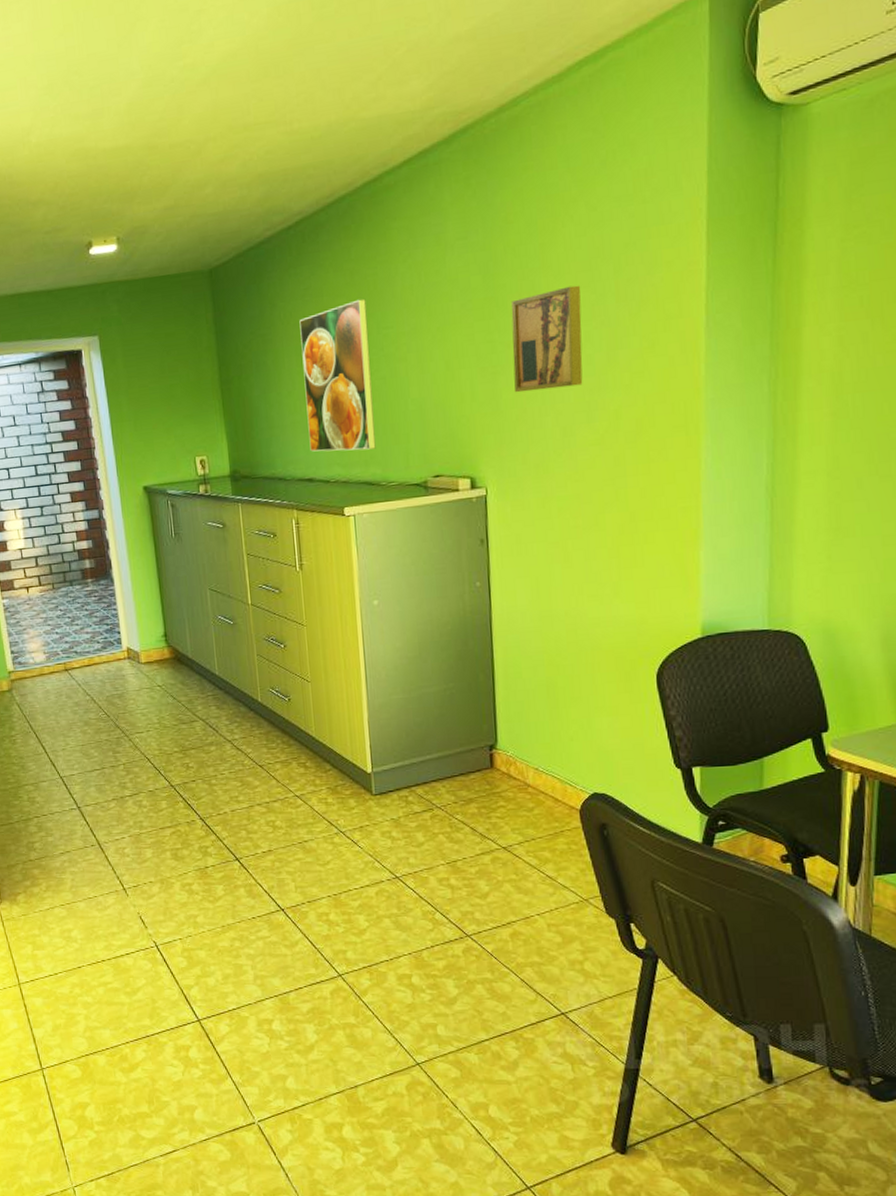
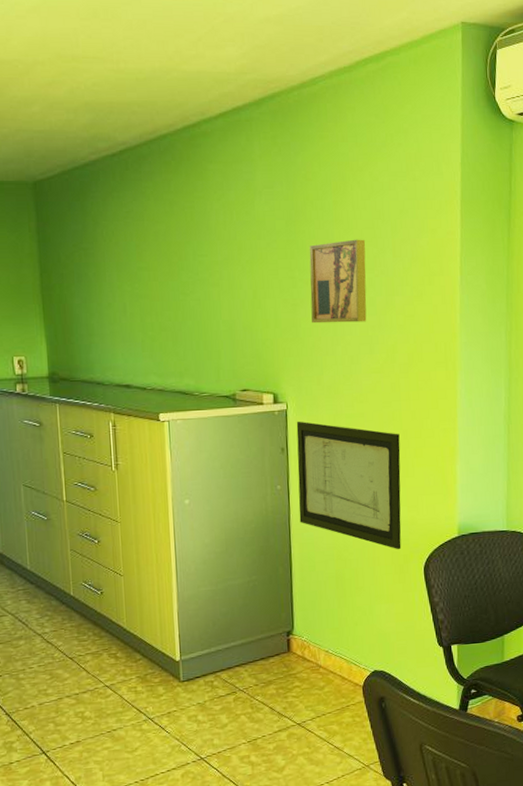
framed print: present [299,298,376,452] -> none [121,227,190,363]
wall art: none [497,507,628,654] -> present [296,421,401,550]

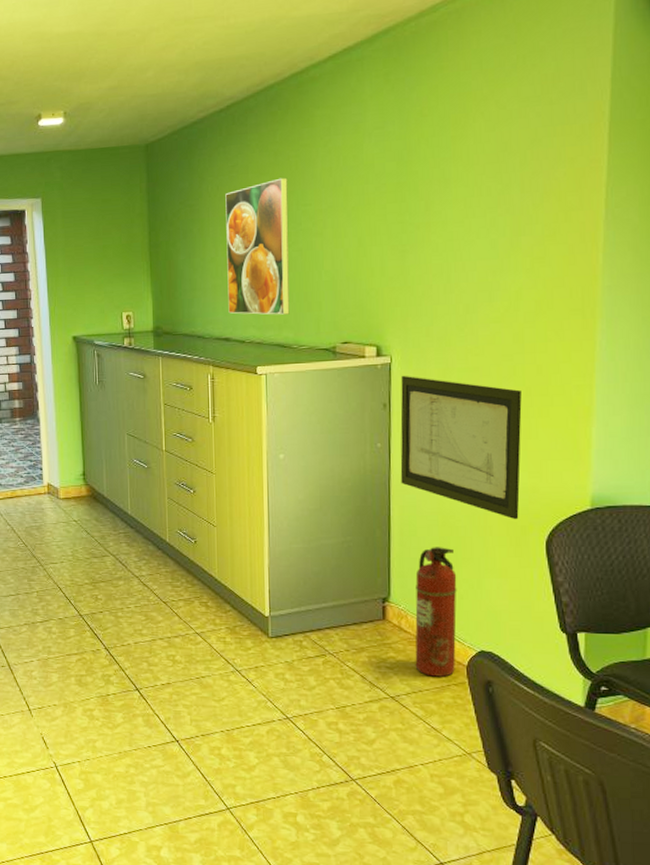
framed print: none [121,227,190,363] -> present [225,177,290,315]
wall art: present [309,239,367,324] -> none [421,175,488,271]
fire extinguisher: none [315,579,353,700] -> present [415,547,457,677]

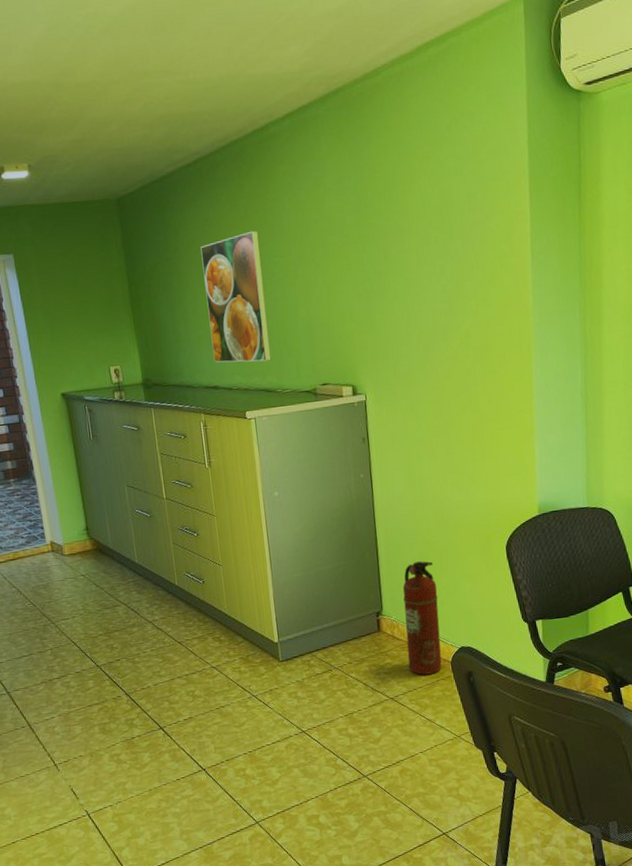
wall art: present [400,375,522,520] -> none [375,410,483,531]

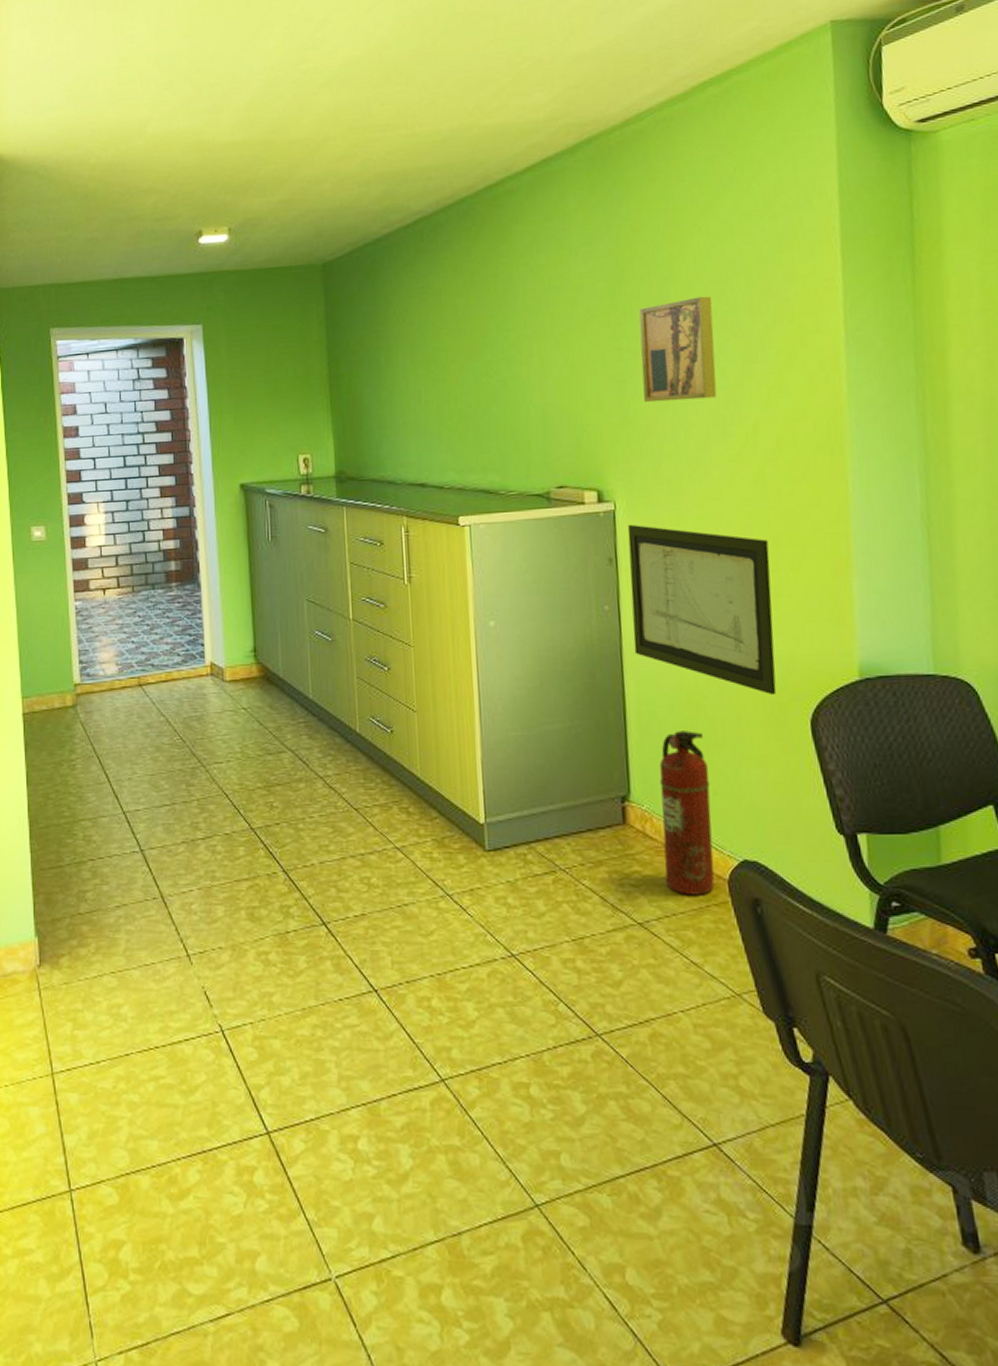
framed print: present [200,230,272,363] -> none [415,299,495,456]
wall art: none [375,410,483,531] -> present [627,524,777,696]
wall art: none [379,227,440,315] -> present [638,296,717,403]

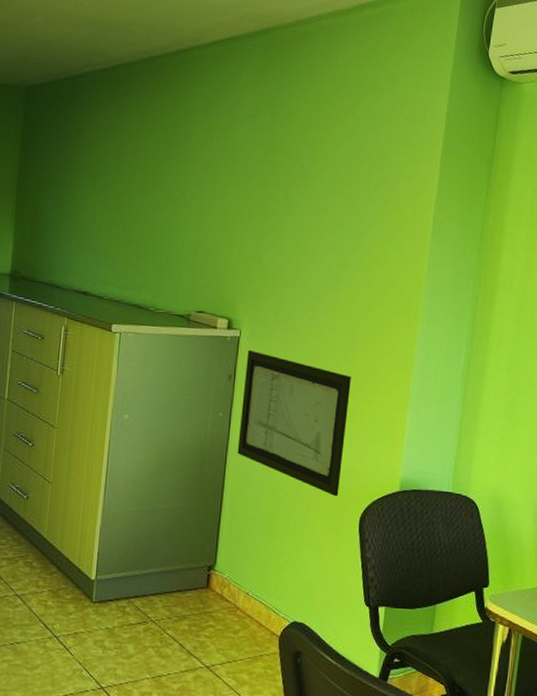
wall art: present [638,296,717,403] -> none [277,176,341,259]
fire extinguisher: present [659,731,715,895] -> none [232,518,279,647]

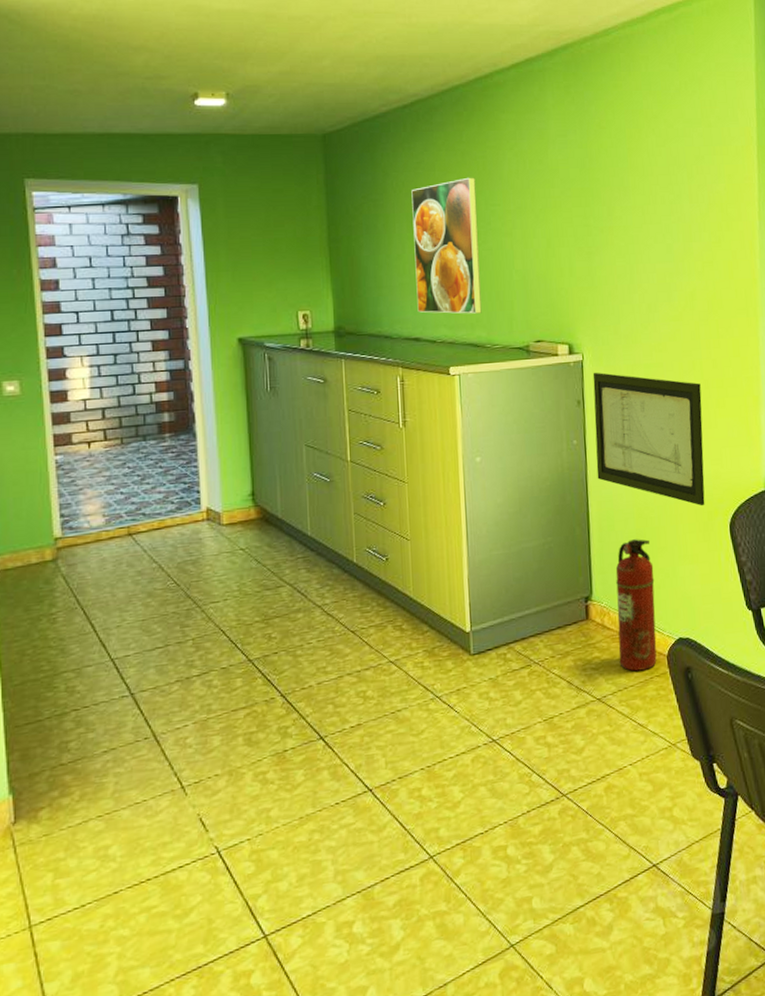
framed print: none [90,144,163,277] -> present [411,177,482,314]
fire extinguisher: none [232,518,279,647] -> present [615,539,657,672]

